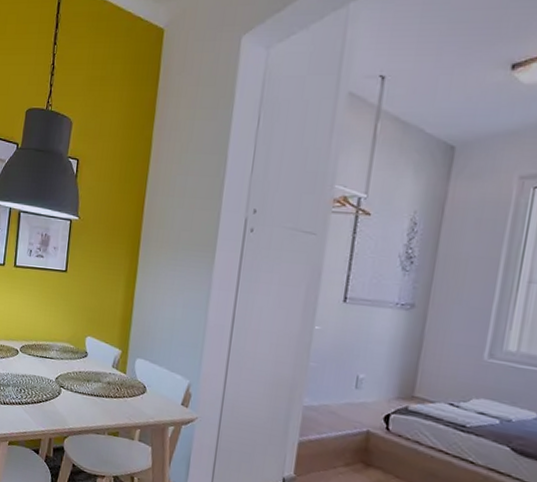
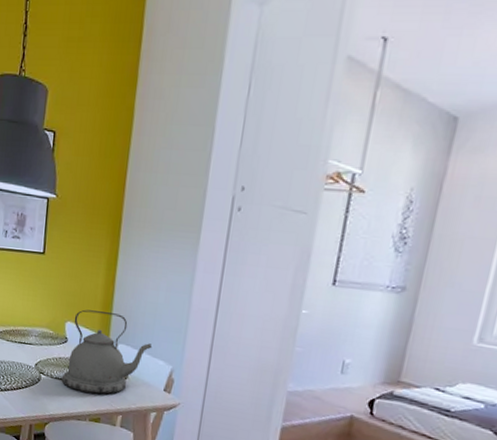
kettle: none [81,325,170,408] -> present [61,309,153,394]

